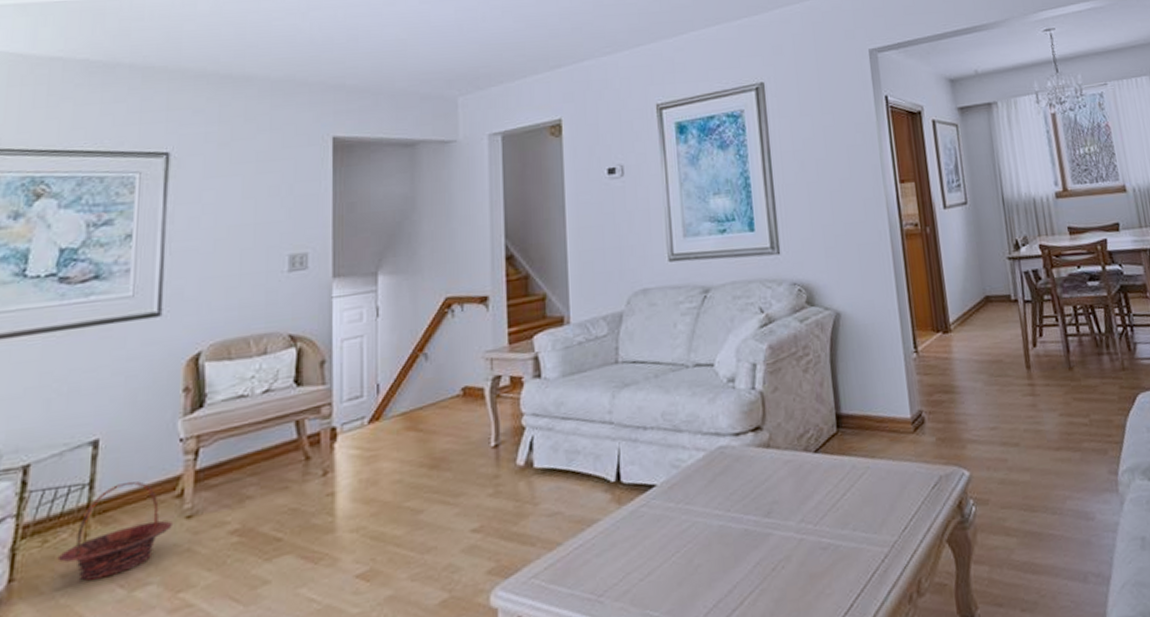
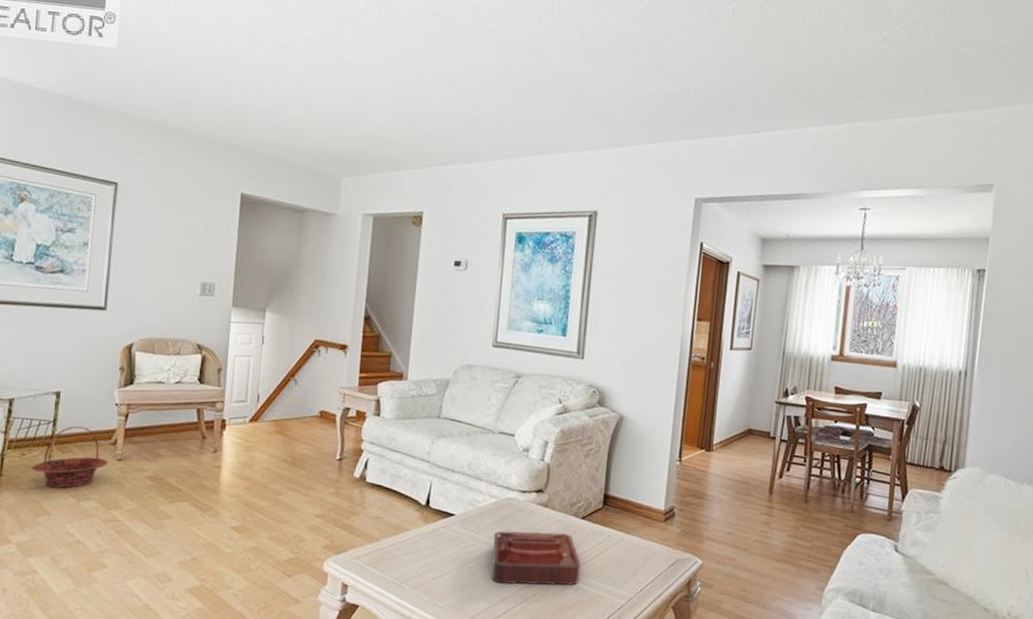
decorative tray: none [710,476,827,565] -> present [491,531,581,586]

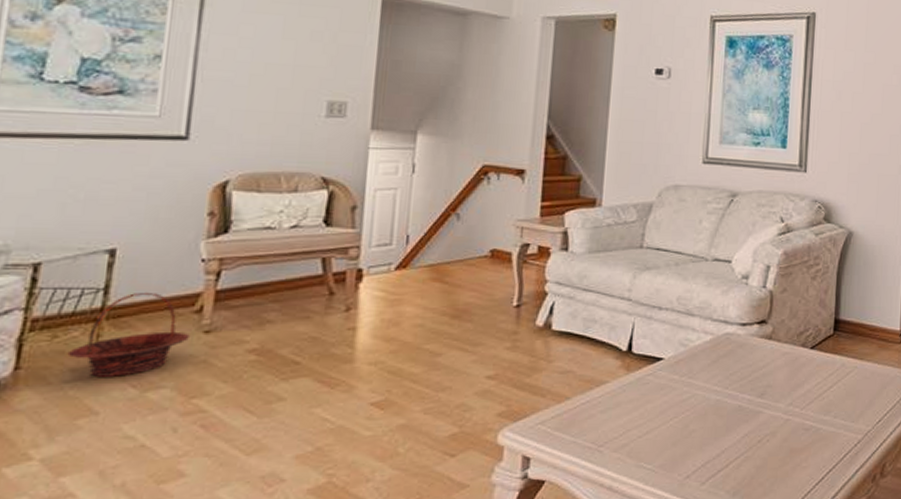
decorative tray: present [491,531,581,586] -> none [708,366,812,433]

